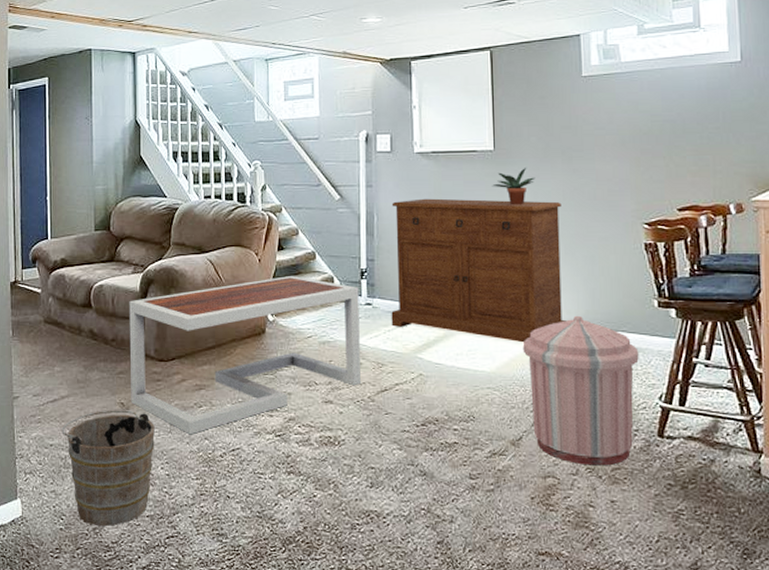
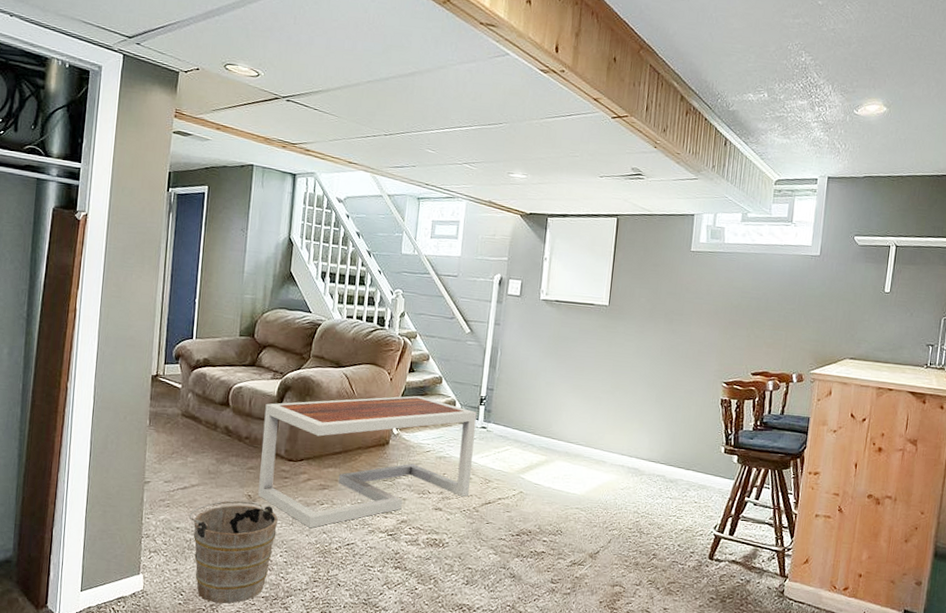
sideboard: present [391,198,567,343] -> none [501,340,659,473]
potted plant: present [492,168,536,205] -> none [603,324,640,356]
trash can: present [522,315,639,466] -> none [609,453,704,580]

